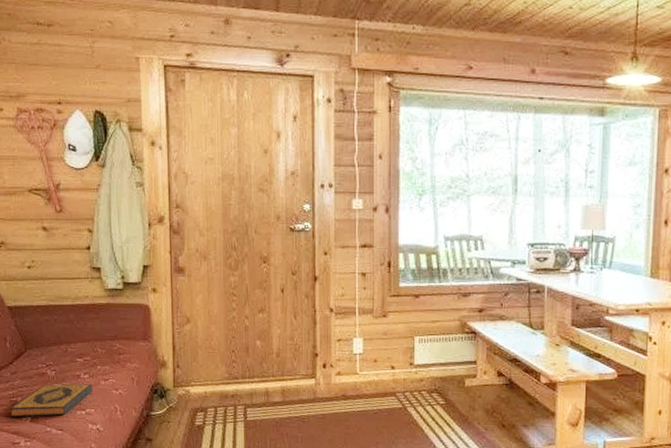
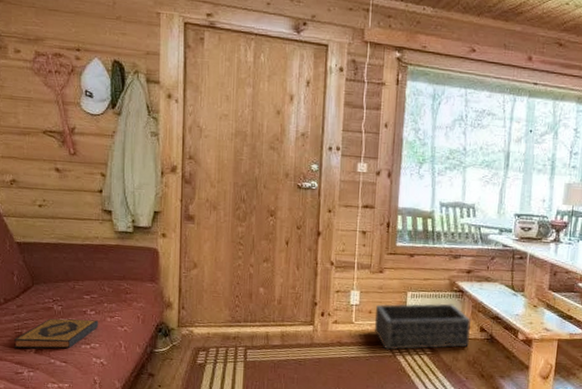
basket: none [380,347,486,402] -> present [374,303,471,350]

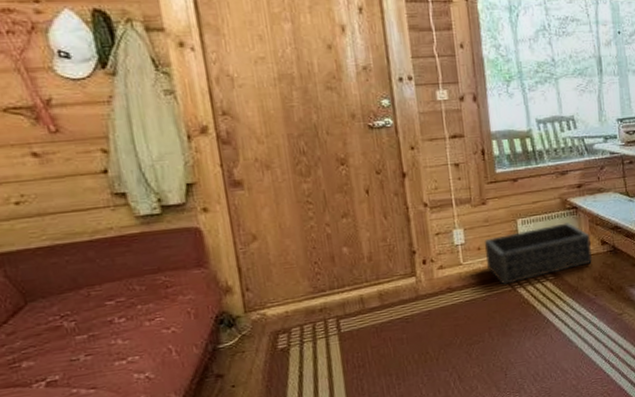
hardback book: present [13,318,99,349] -> none [9,328,135,388]

